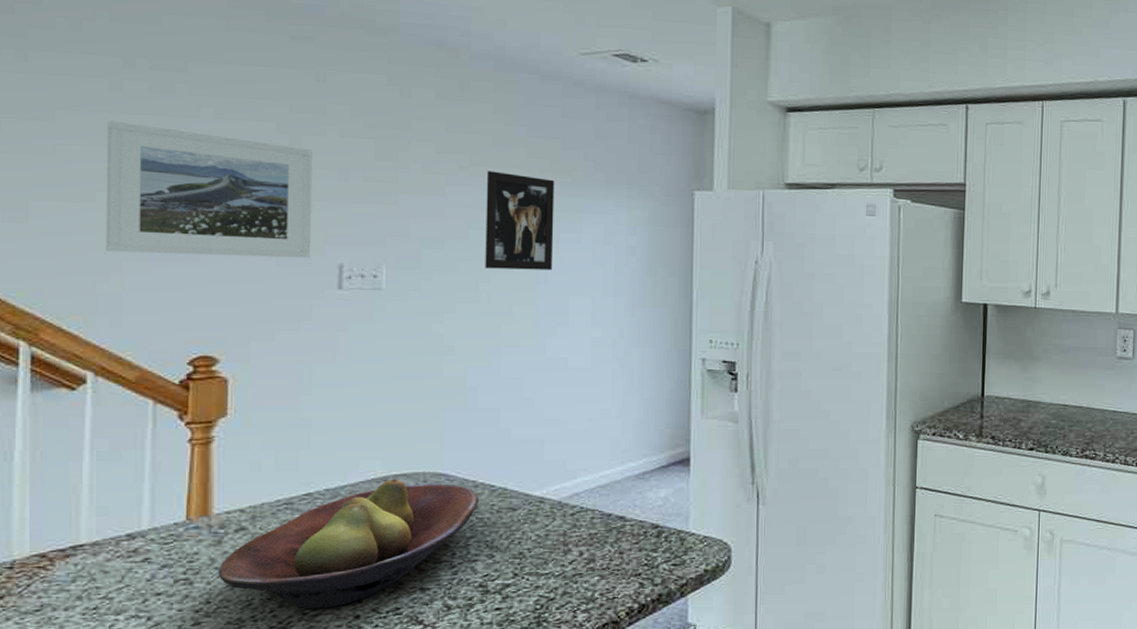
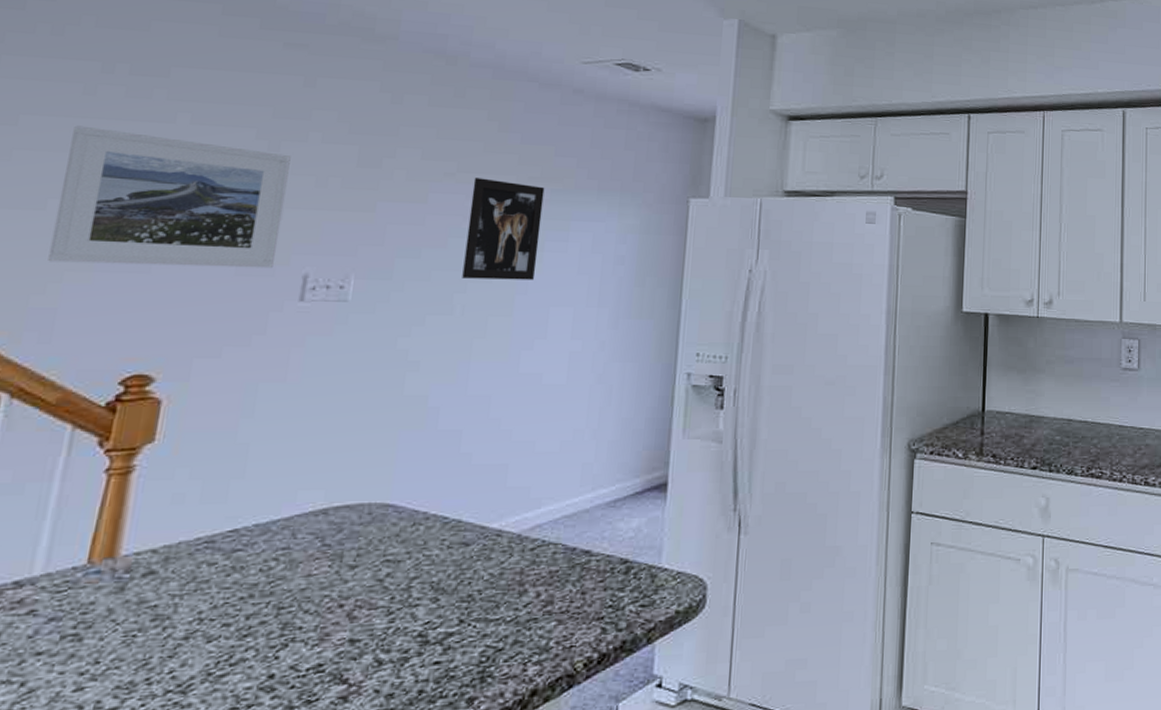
fruit bowl: present [218,479,479,609] -> none [113,511,429,668]

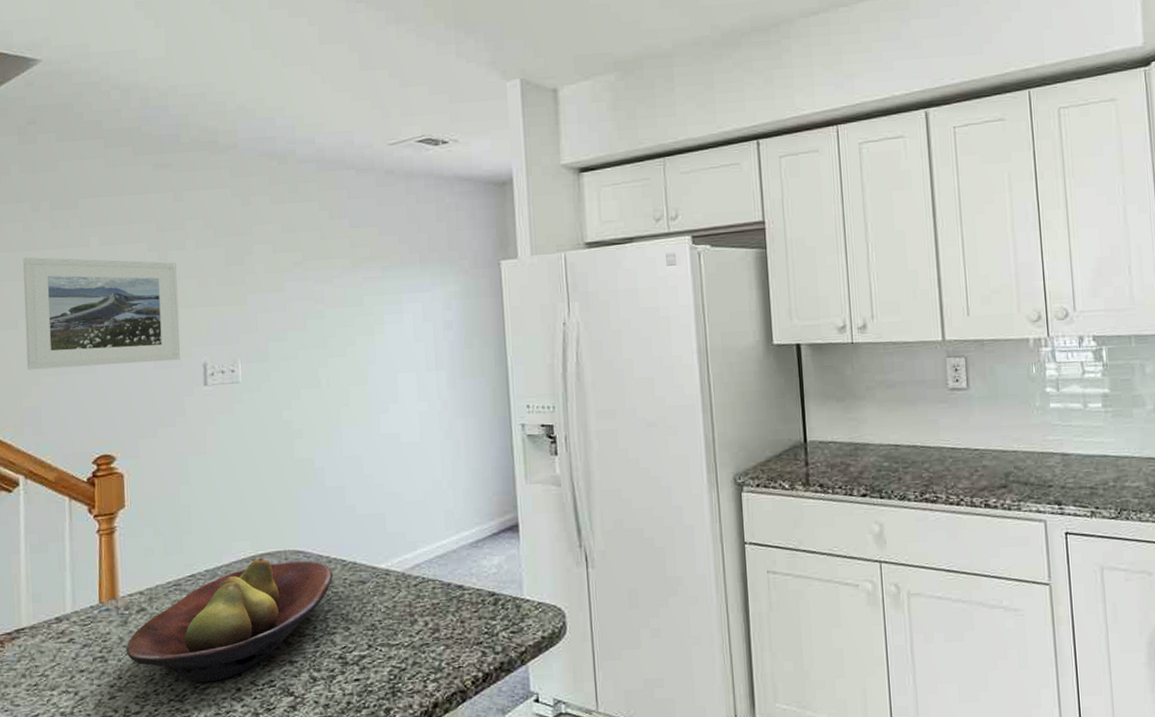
fruit bowl: none [113,511,429,668] -> present [126,557,333,683]
wall art: present [462,178,545,280] -> none [317,263,380,355]

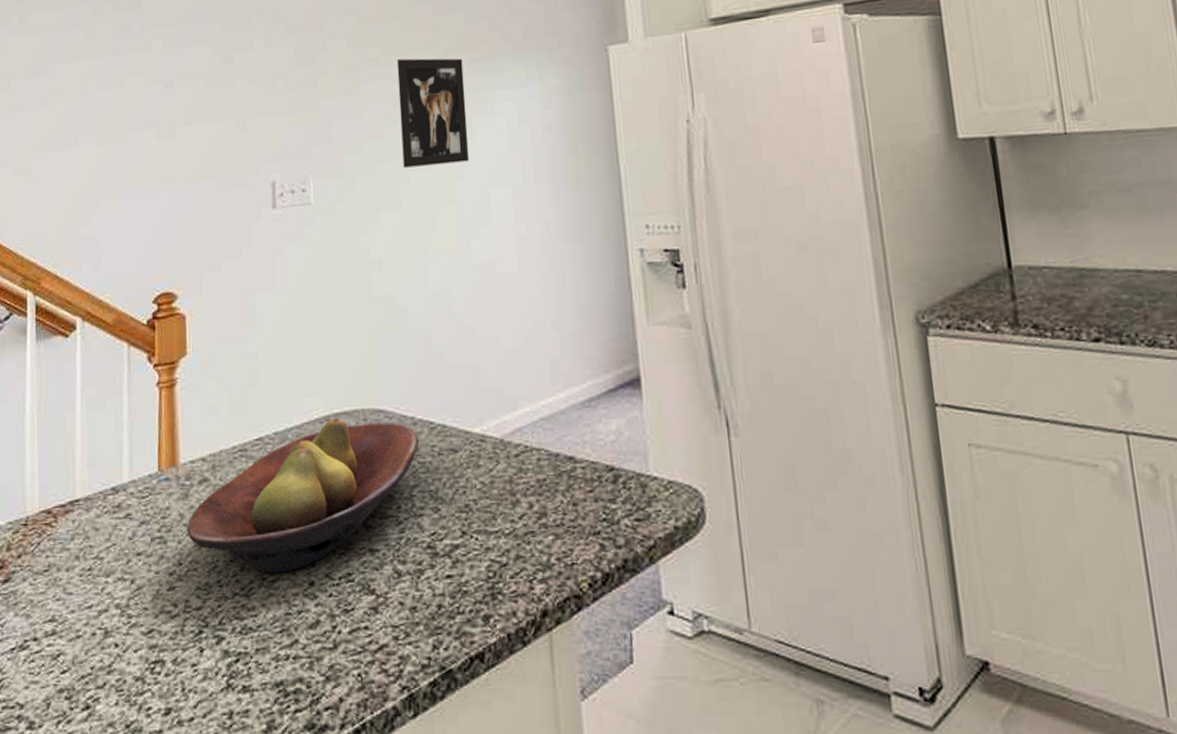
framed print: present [23,257,180,370] -> none [84,65,247,195]
wall art: none [317,263,380,355] -> present [396,58,469,168]

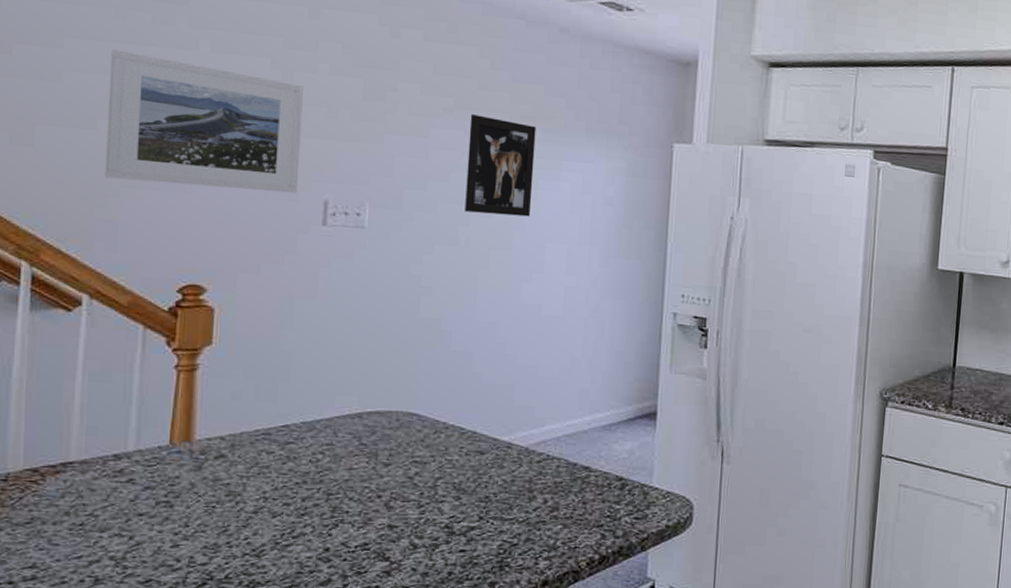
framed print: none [84,65,247,195] -> present [105,49,303,194]
fruit bowl: present [186,418,419,573] -> none [197,415,449,539]

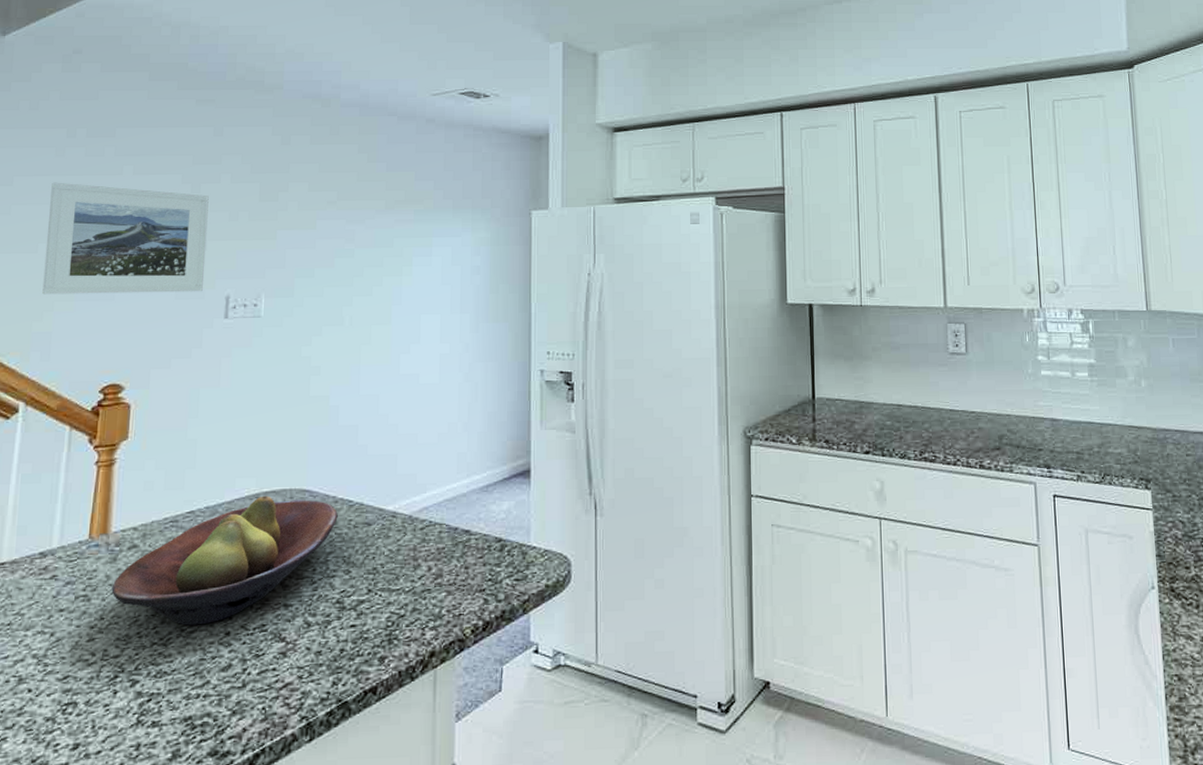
fruit bowl: none [197,415,449,539] -> present [111,495,338,626]
wall art: present [465,114,536,217] -> none [348,204,409,293]

